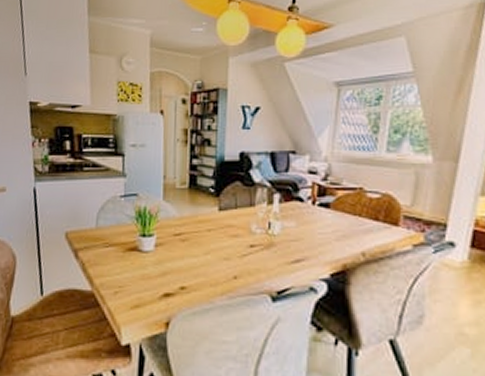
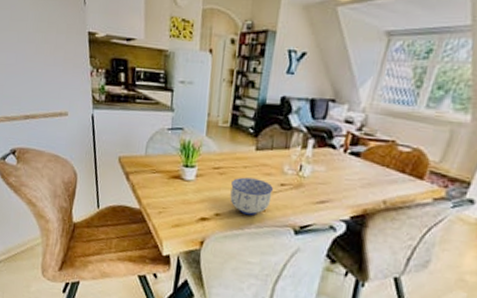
bowl: none [195,242,242,284] -> present [230,177,273,215]

